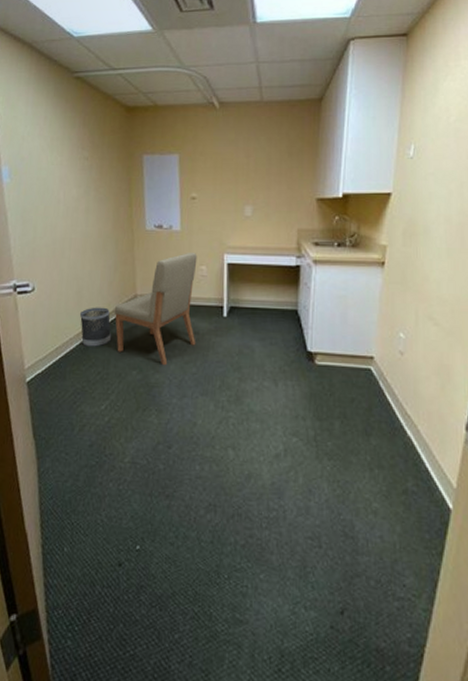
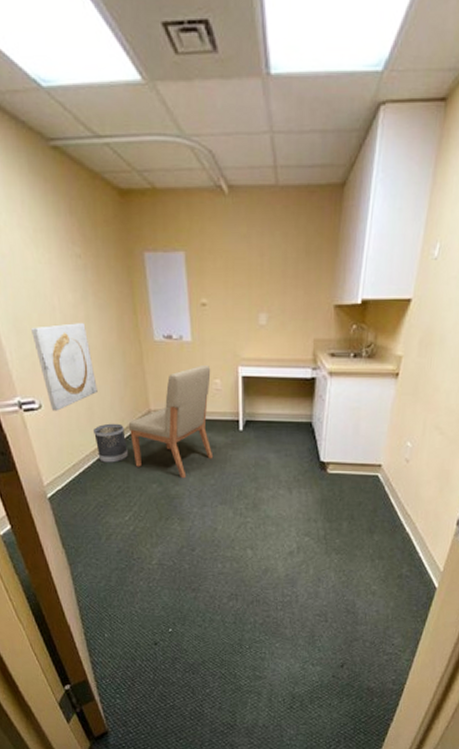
wall art: none [36,214,89,294] -> present [32,323,98,411]

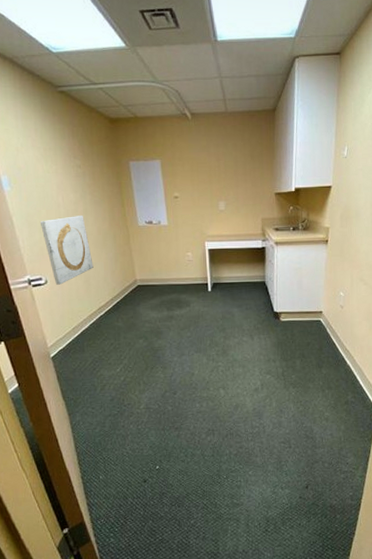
wastebasket: present [92,423,129,463] -> none [89,292,120,324]
chair: present [128,365,214,479] -> none [118,242,189,334]

